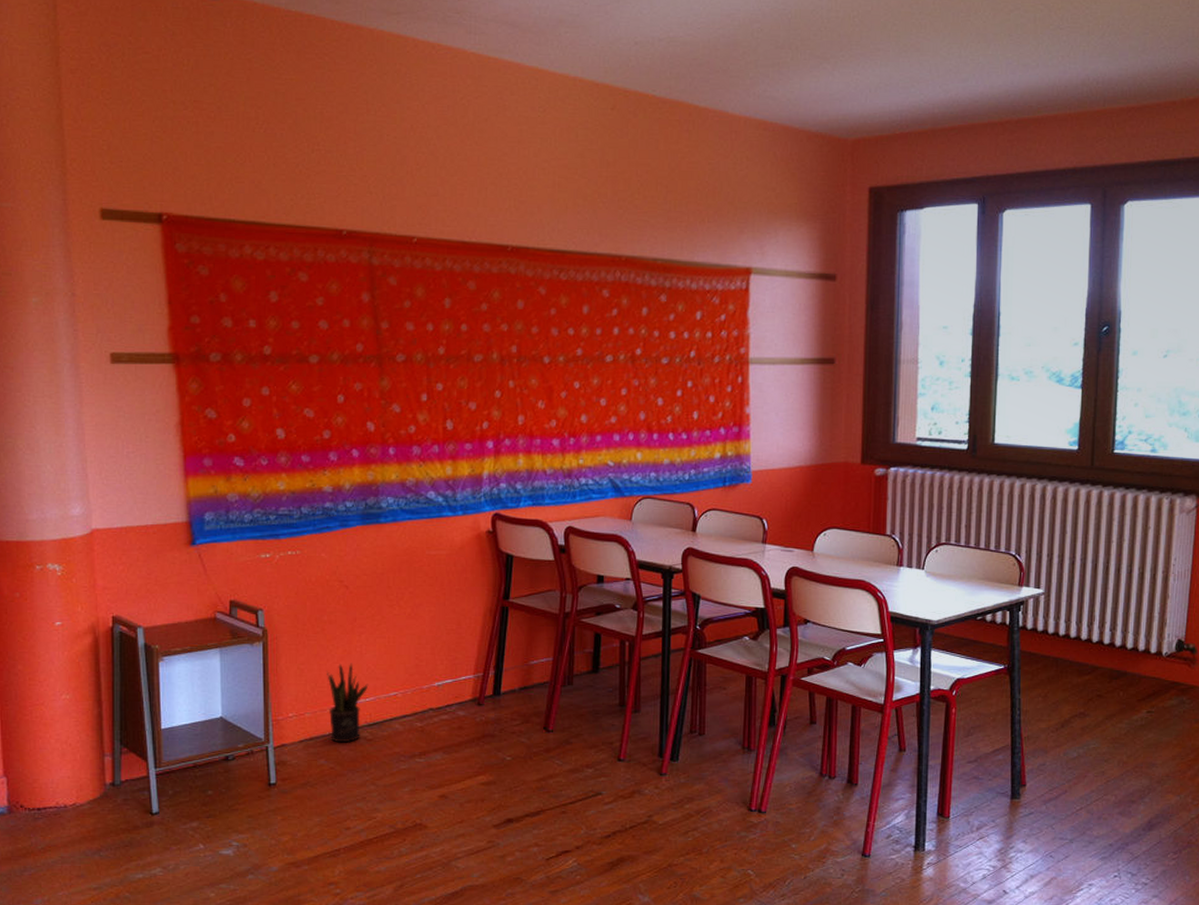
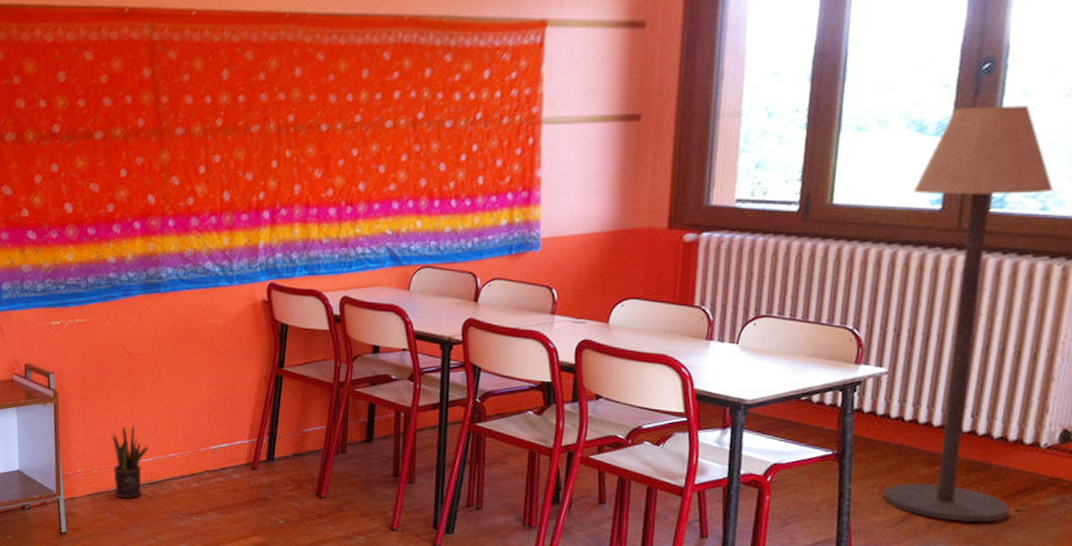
floor lamp: none [1046,362,1159,724] -> present [883,105,1054,523]

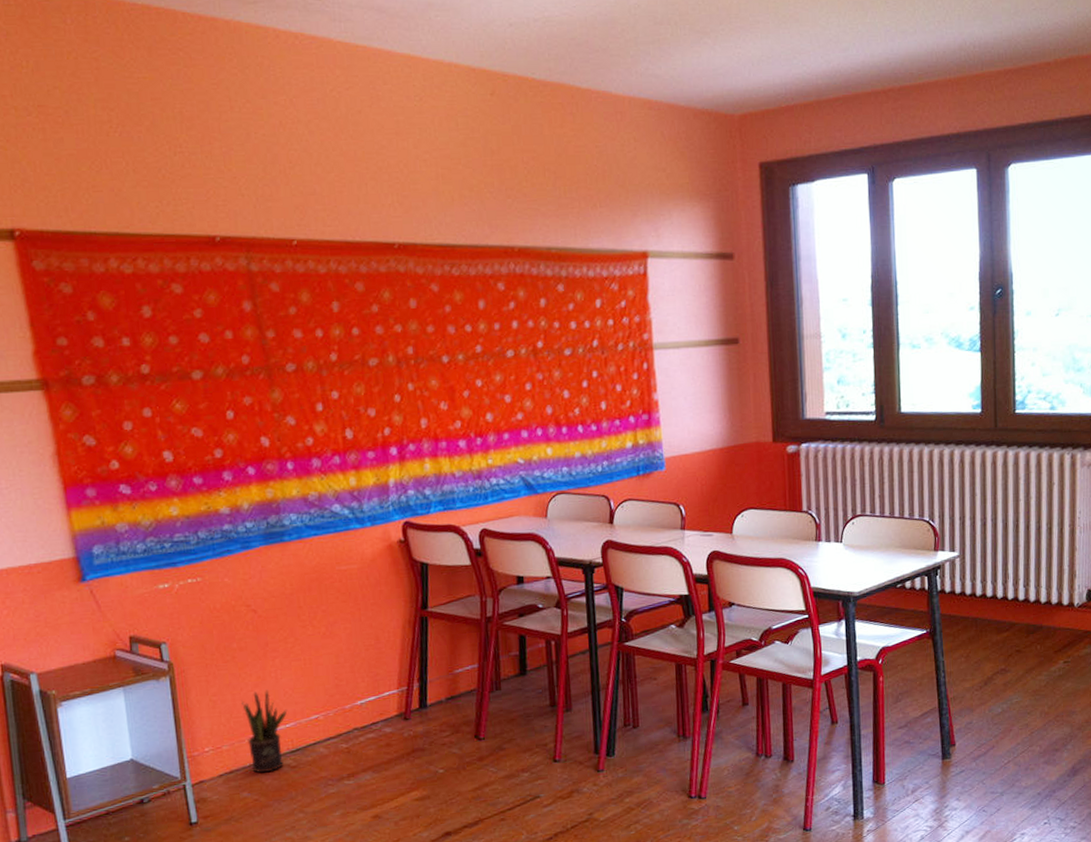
floor lamp: present [883,105,1054,523] -> none [959,323,1060,679]

